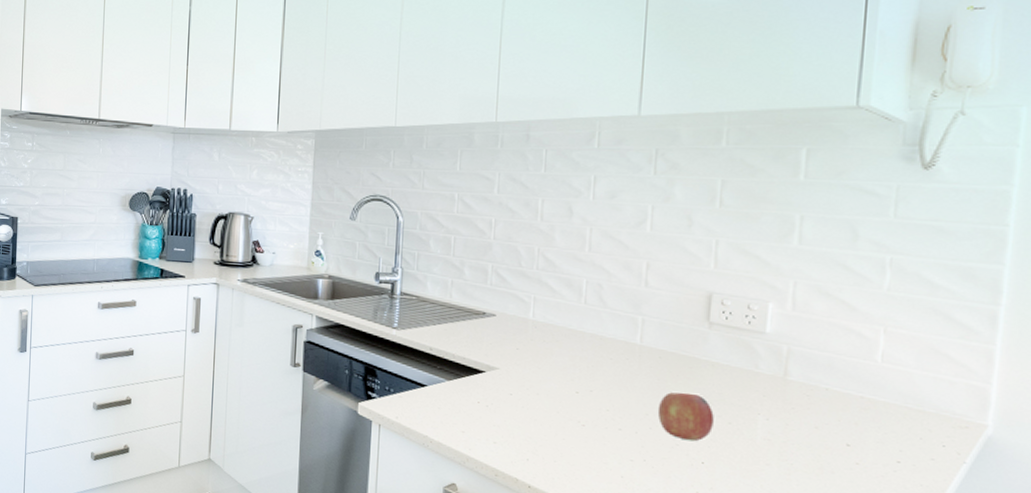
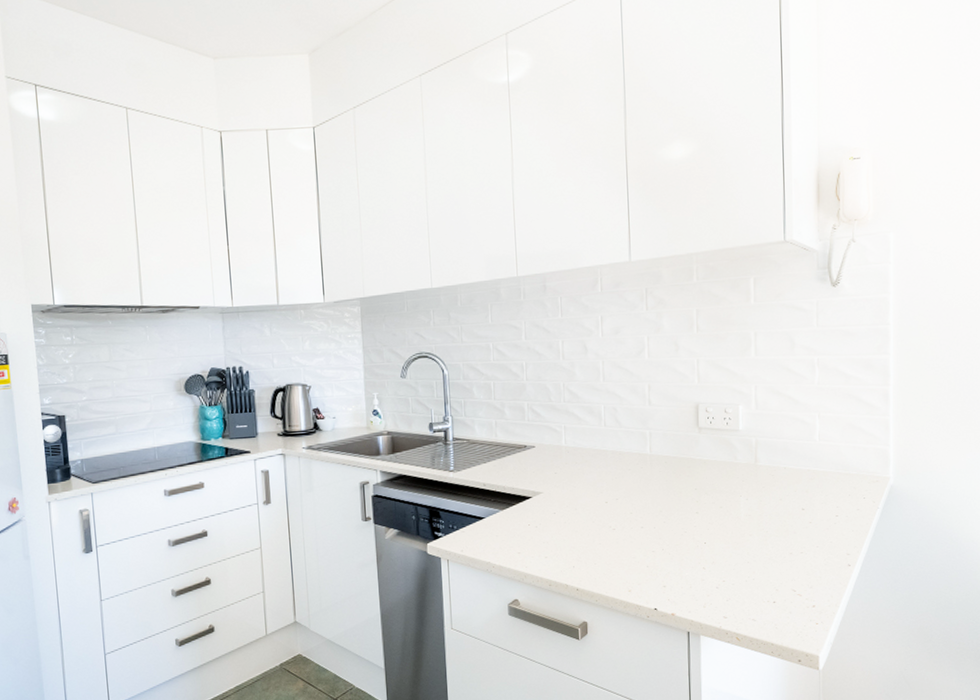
fruit: present [657,392,714,442] -> none [668,488,710,527]

